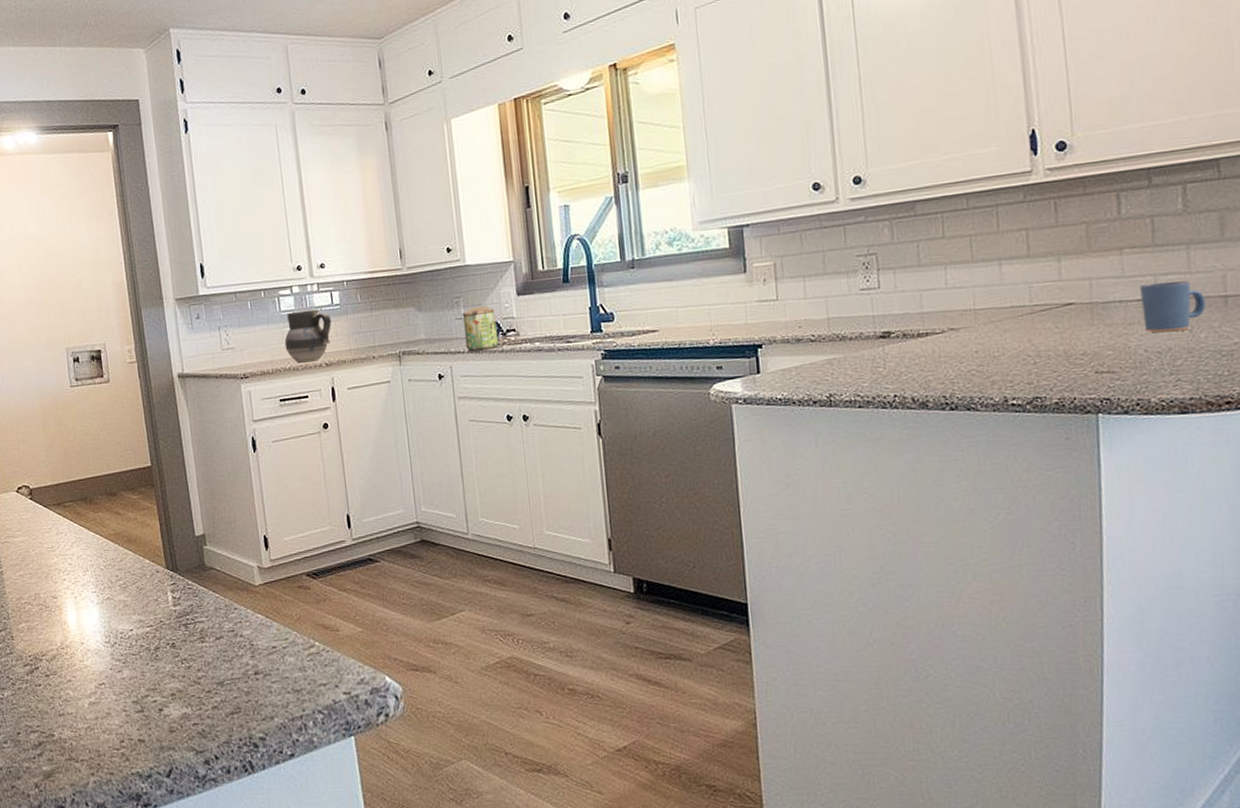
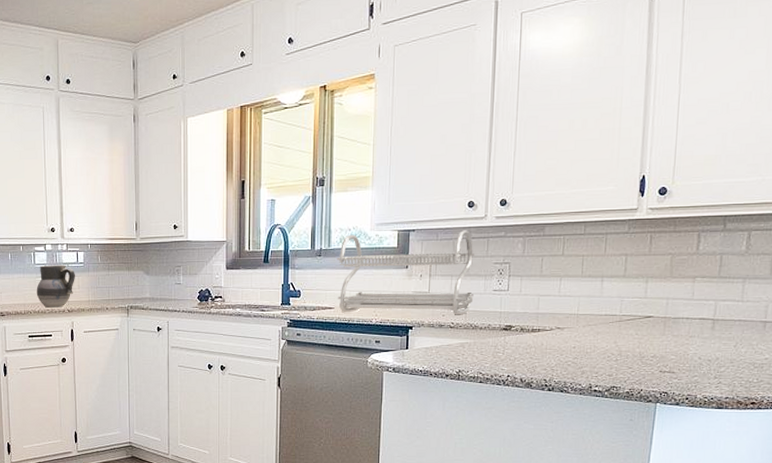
canister: present [462,305,500,351] -> none [181,275,208,310]
dish rack: none [654,218,836,336] -> present [337,230,475,315]
mug: present [1140,281,1206,333] -> none [701,306,750,345]

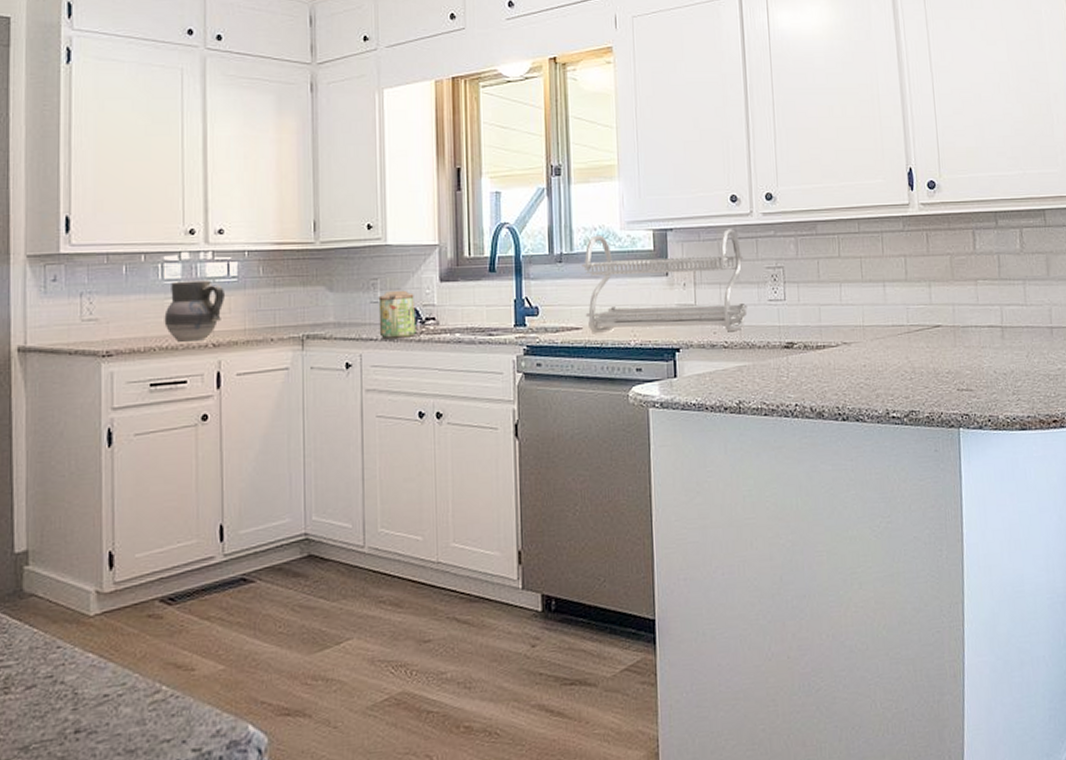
canister: none [181,275,208,310] -> present [378,290,417,339]

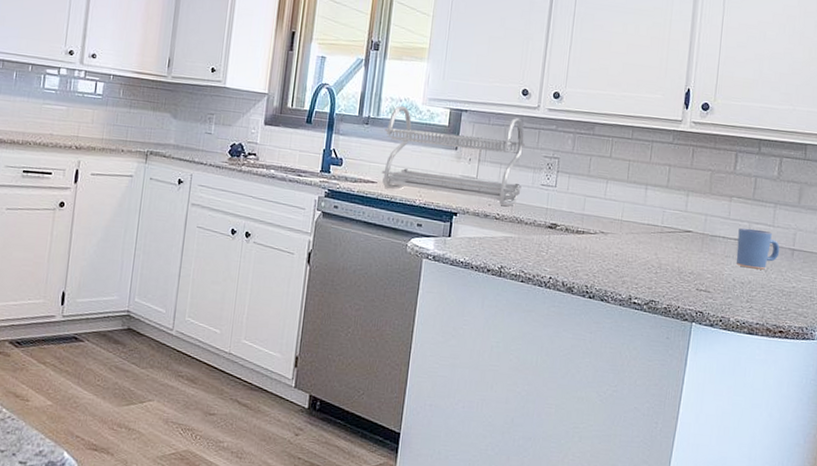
ceramic jug: present [164,280,224,342] -> none [40,91,91,142]
canister: present [378,290,417,339] -> none [208,126,242,167]
mug: none [990,311,1038,357] -> present [736,227,780,270]

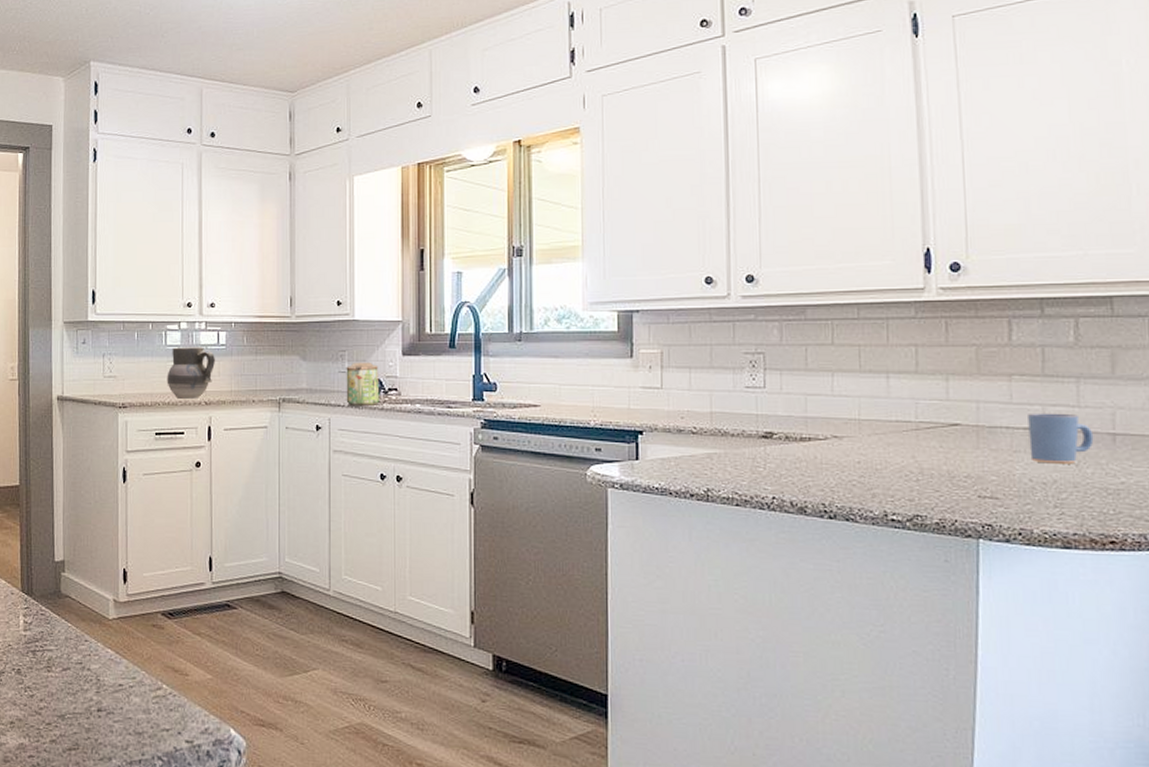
ceramic jug: none [40,91,91,142] -> present [167,347,215,399]
canister: none [208,126,242,167] -> present [346,362,380,405]
dish rack: present [381,106,526,207] -> none [541,312,720,418]

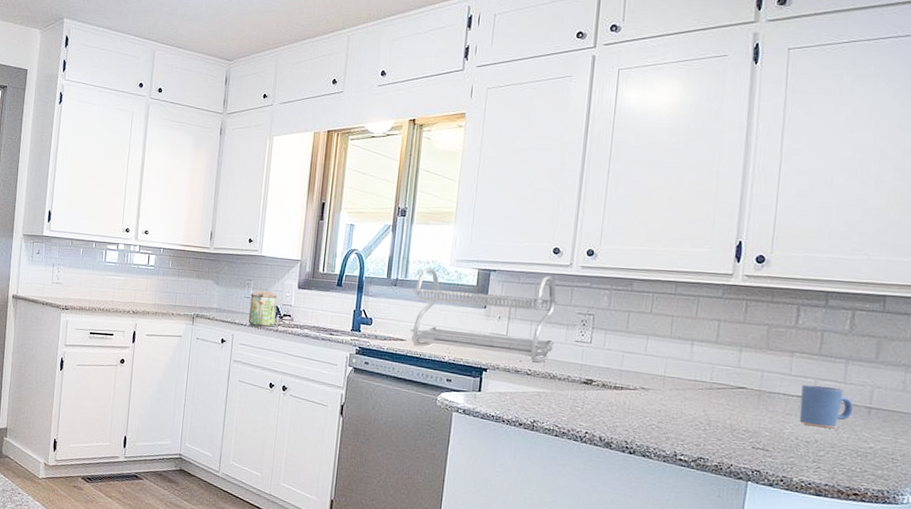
ceramic jug: present [167,347,215,399] -> none [103,264,145,308]
dish rack: none [541,312,720,418] -> present [410,267,558,363]

